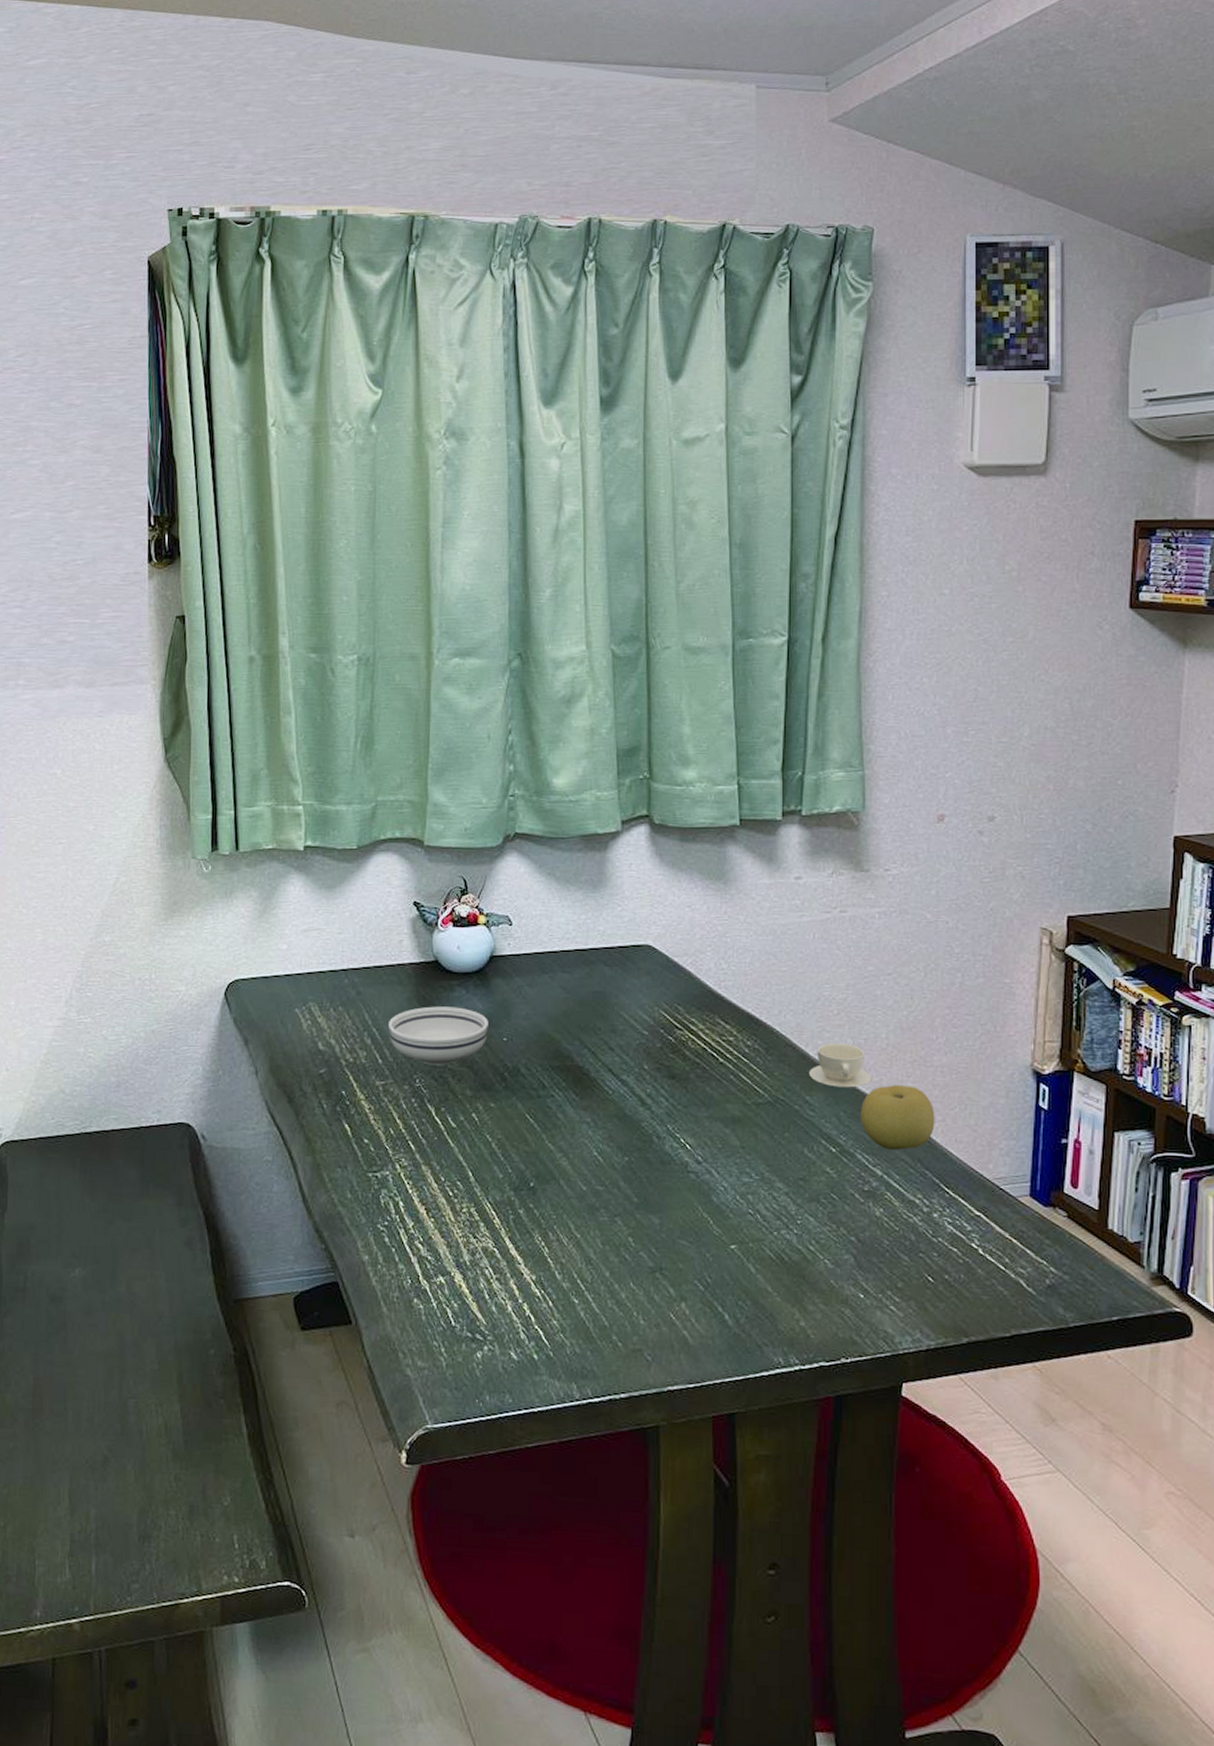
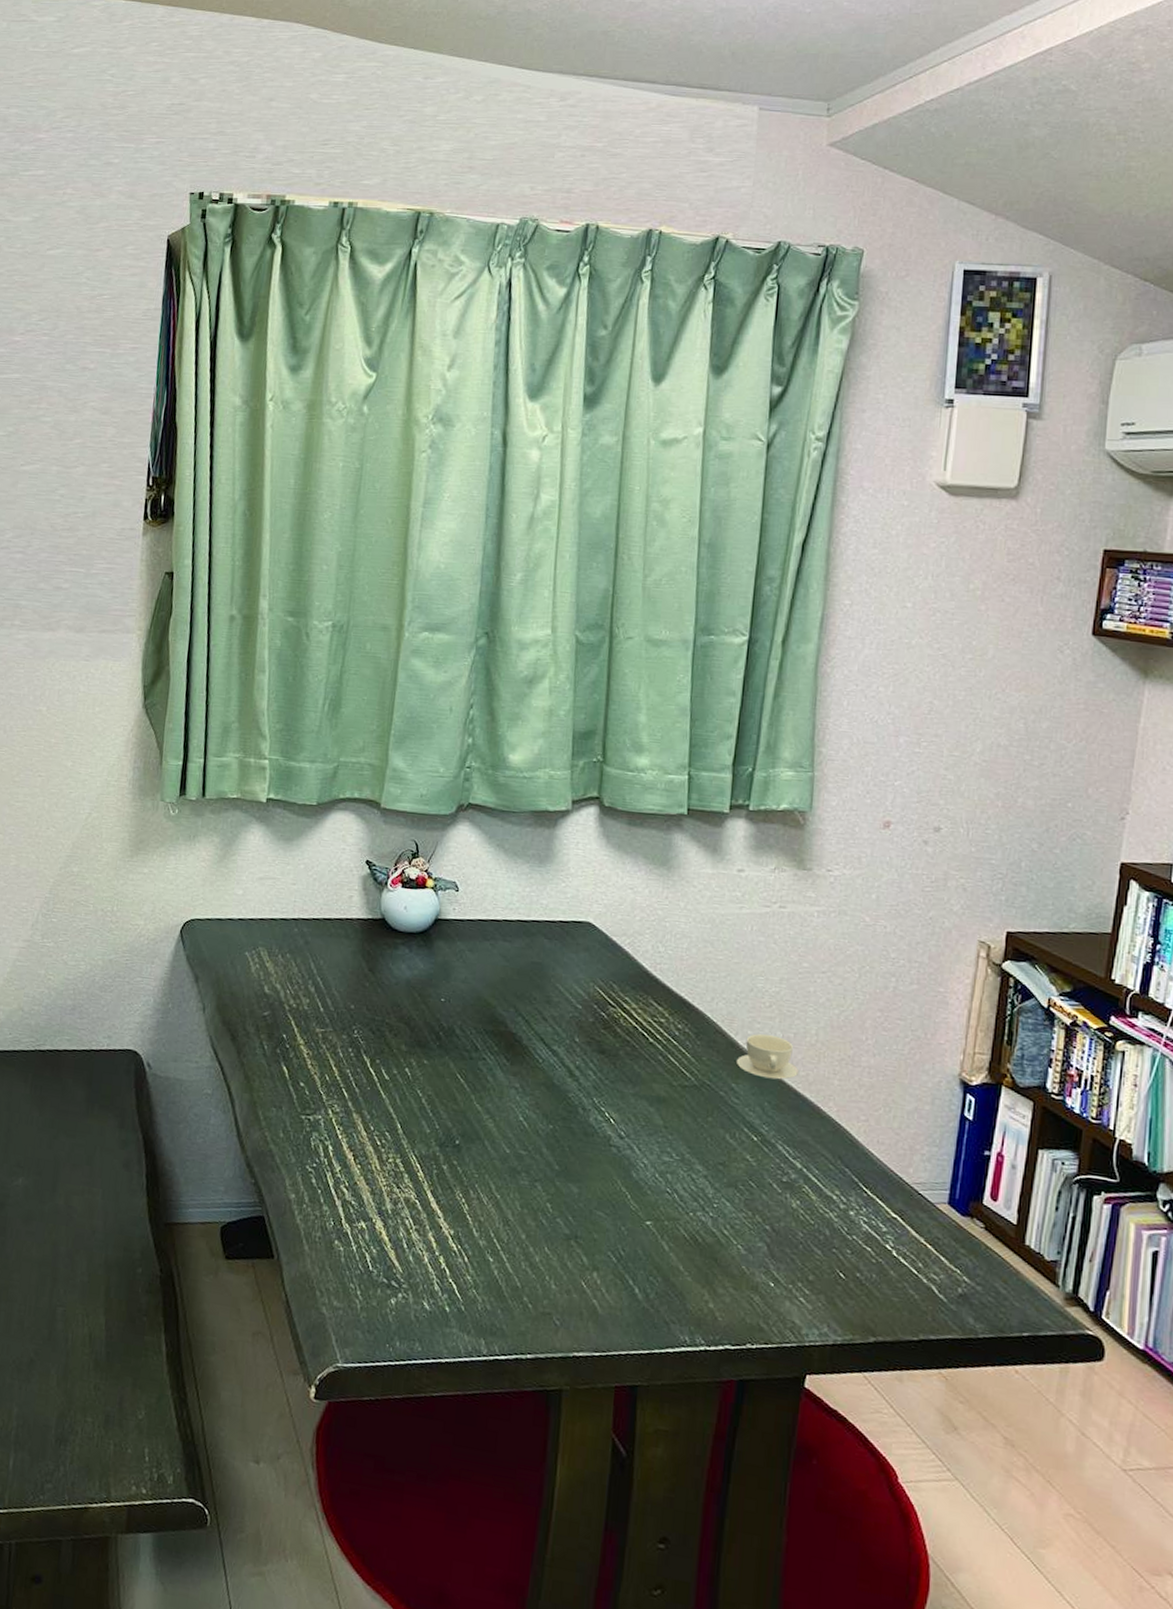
bowl: present [387,1006,488,1066] -> none [331,961,428,1020]
fruit: present [861,1085,935,1150] -> none [784,1081,859,1146]

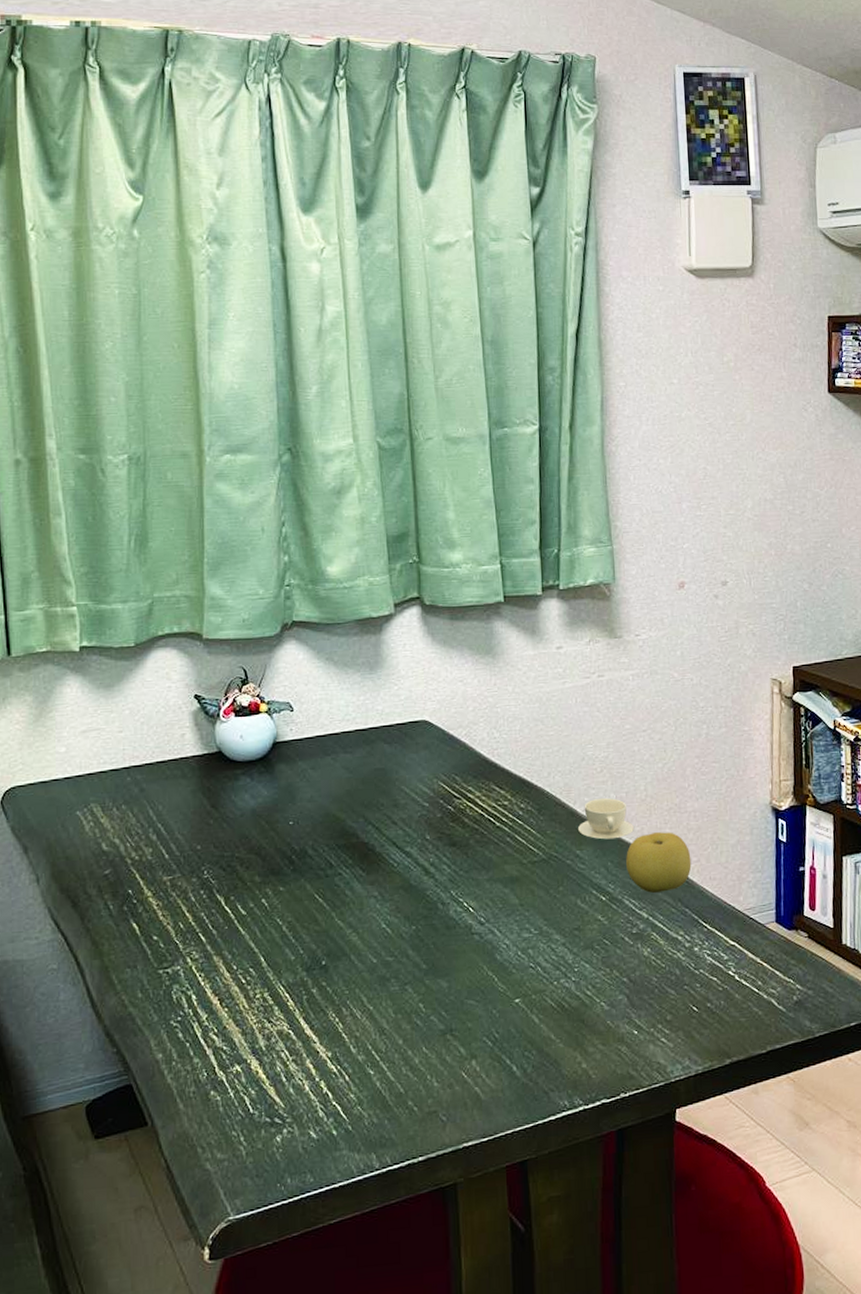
fruit: none [784,1081,859,1146] -> present [626,832,692,893]

